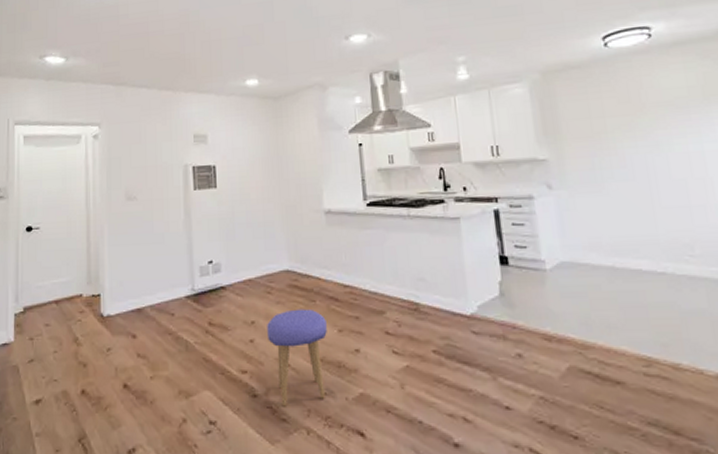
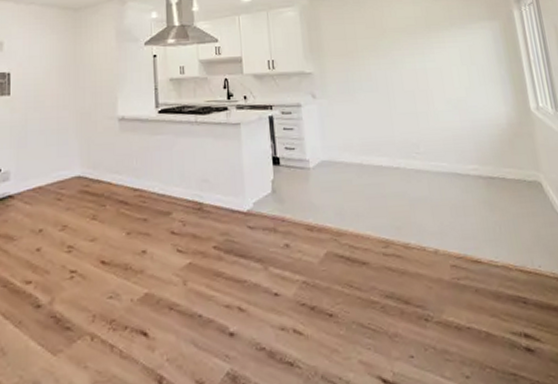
stool: present [267,309,327,407] -> none [55,214,116,315]

